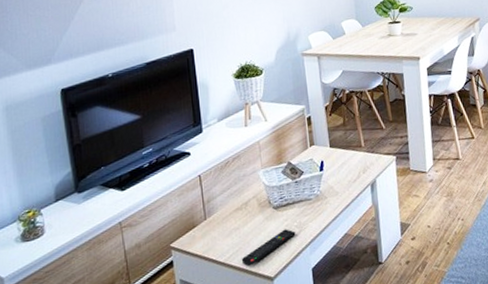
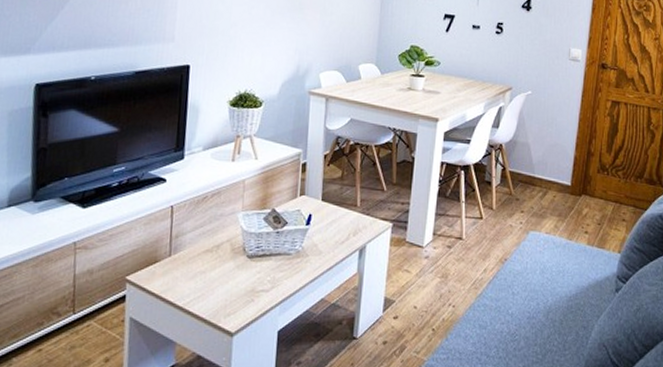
remote control: present [241,229,296,267] -> none [201,282,267,316]

